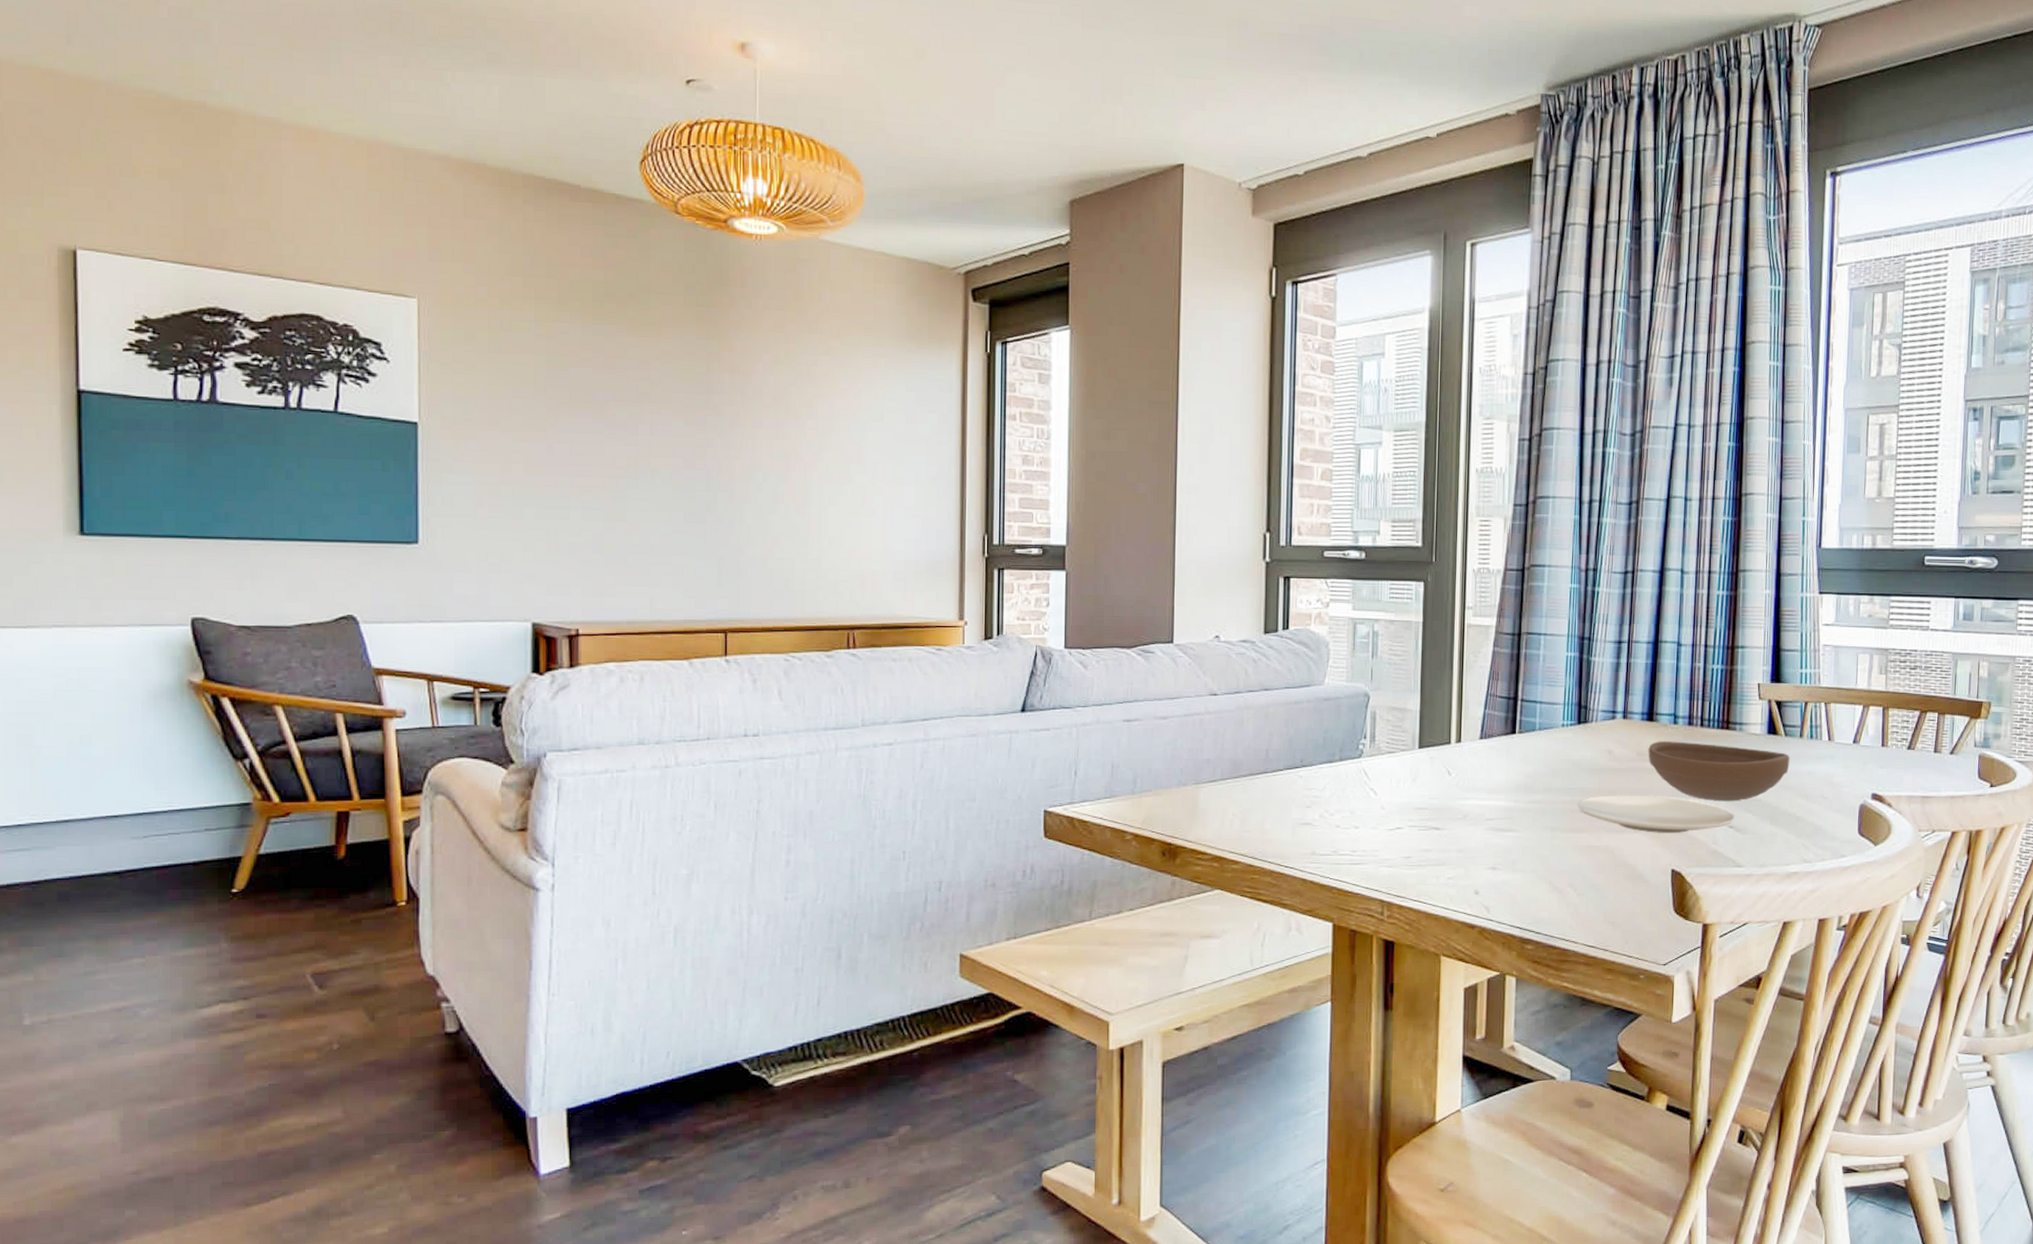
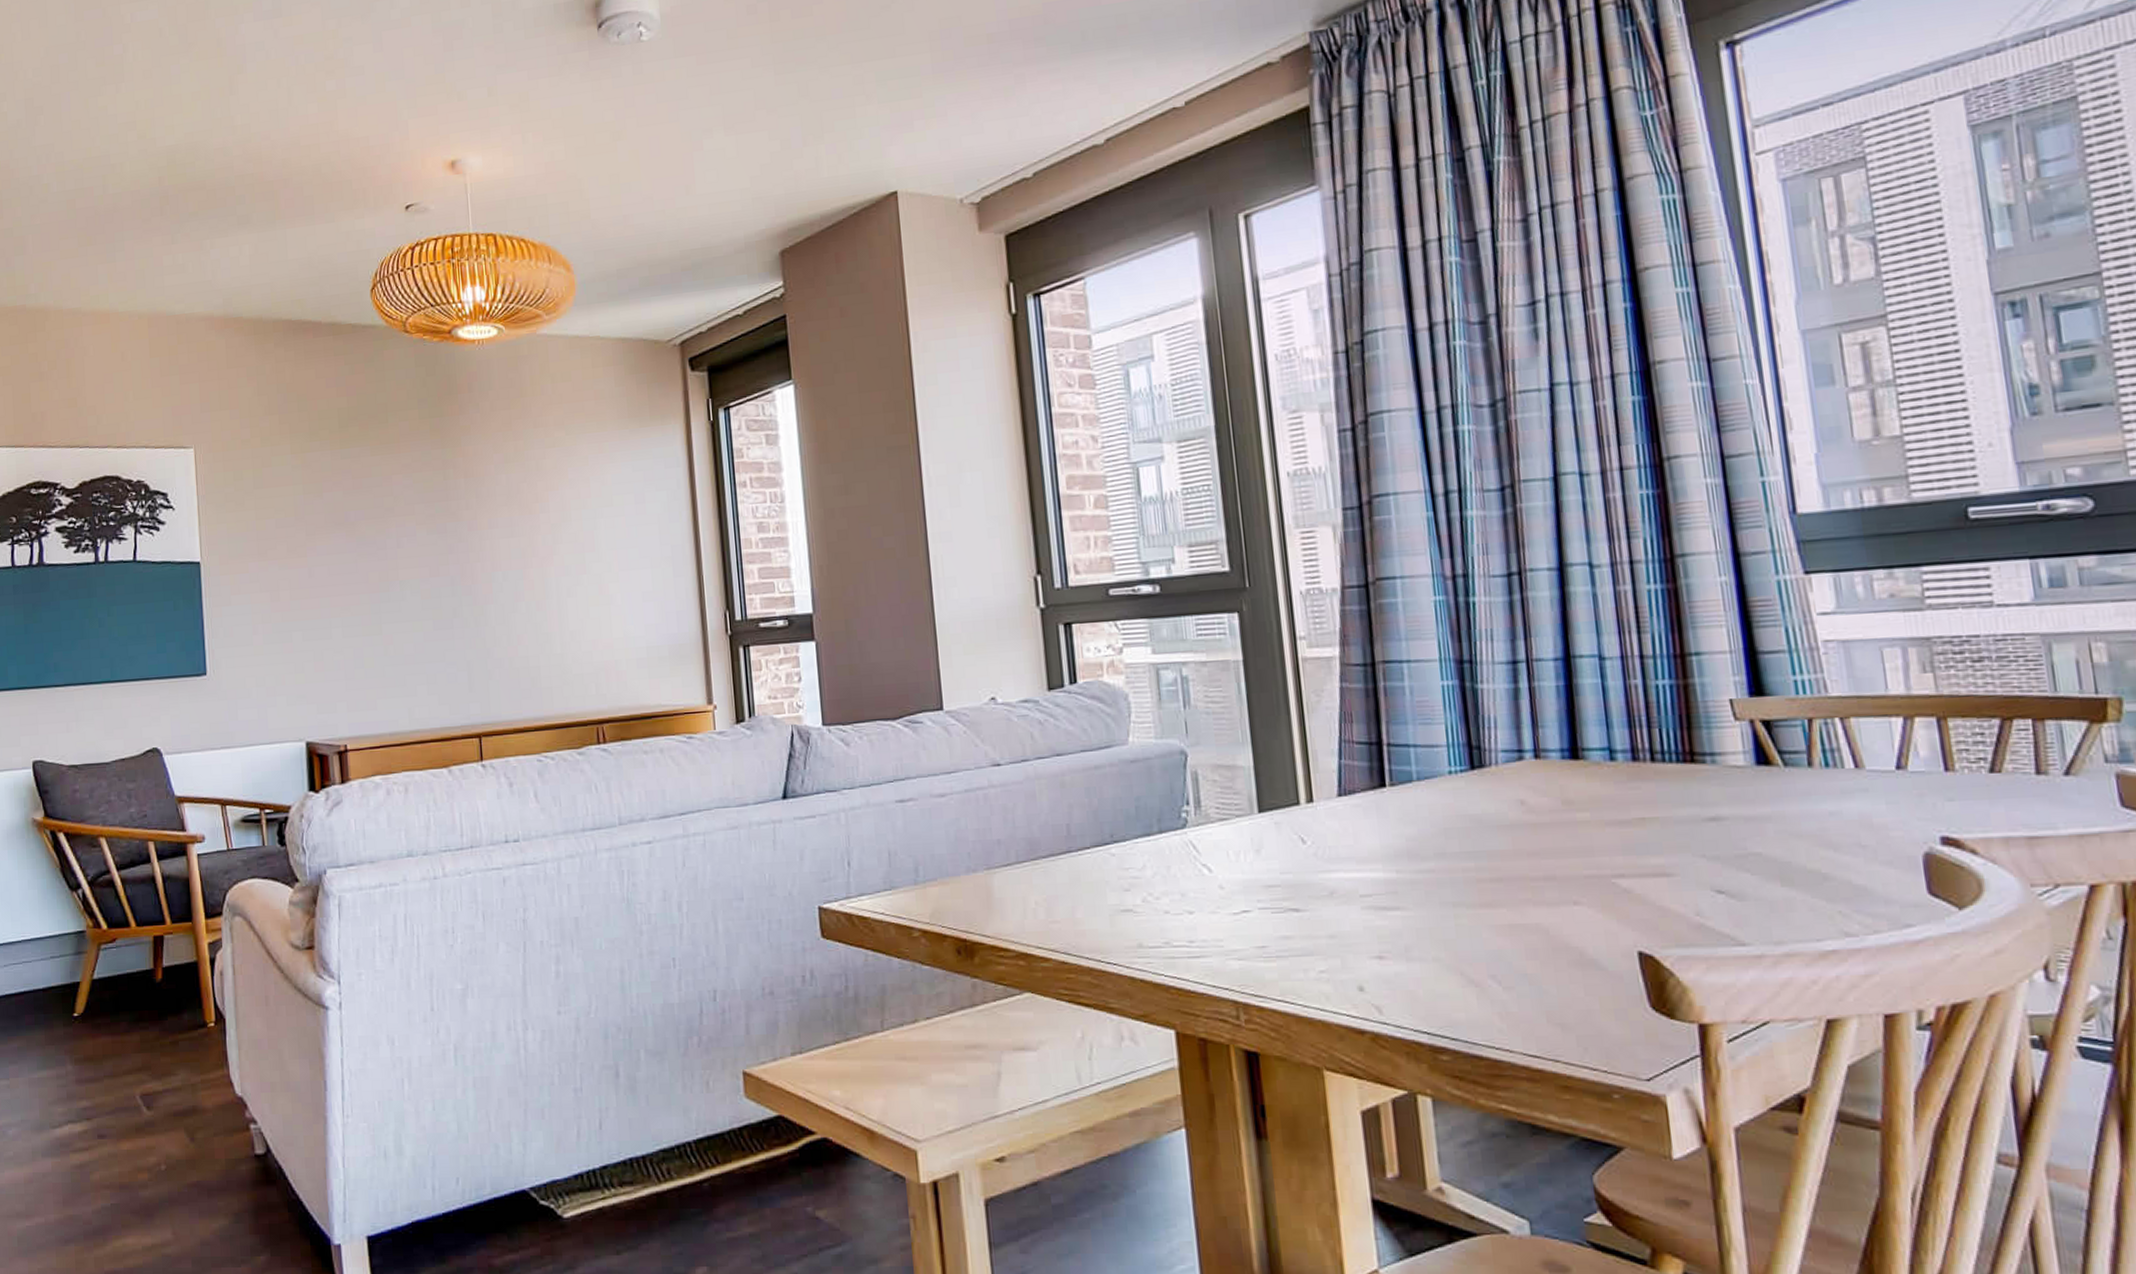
plate: present [1577,795,1734,833] -> none [1485,855,1723,905]
bowl: present [1648,741,1790,802] -> none [1577,782,1799,859]

